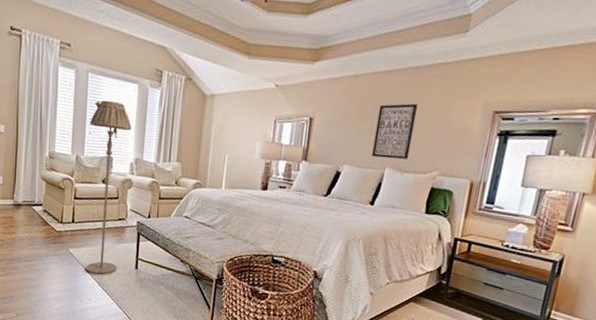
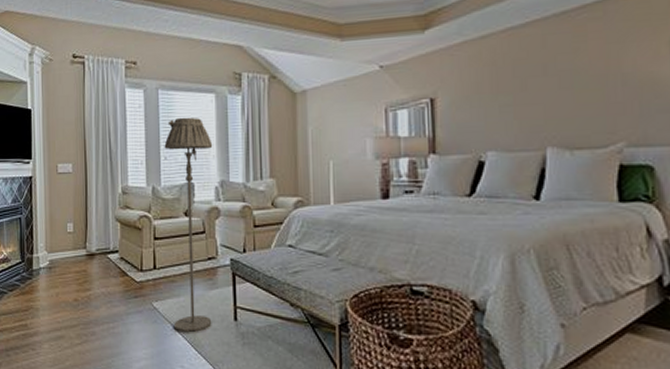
wall art: present [372,103,418,160] -> none [521,58,577,135]

